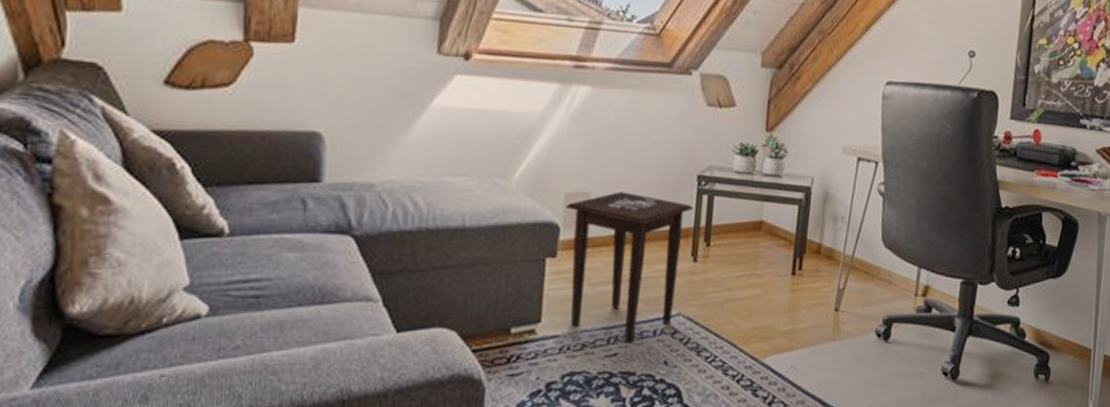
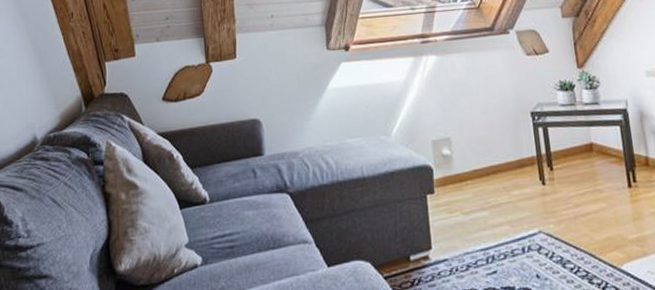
side table: present [565,192,694,343] -> none [434,133,536,261]

